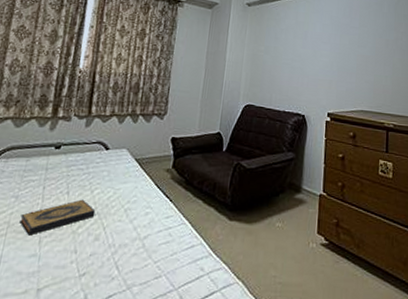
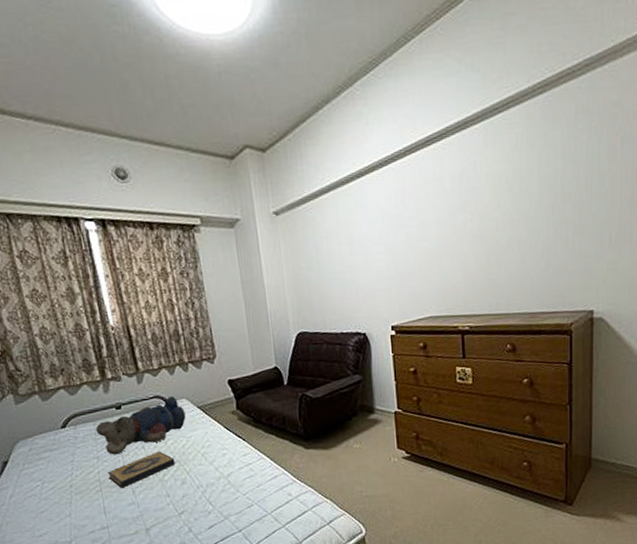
teddy bear: none [26,144,122,197] -> present [95,396,186,455]

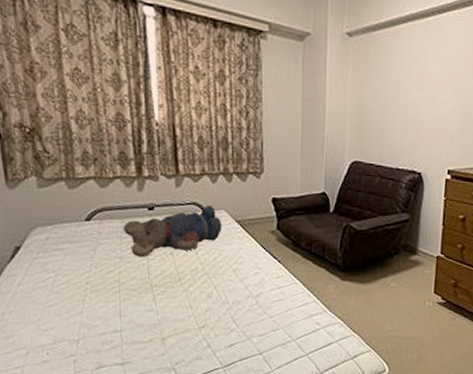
hardback book: present [108,451,176,488] -> none [129,260,204,293]

